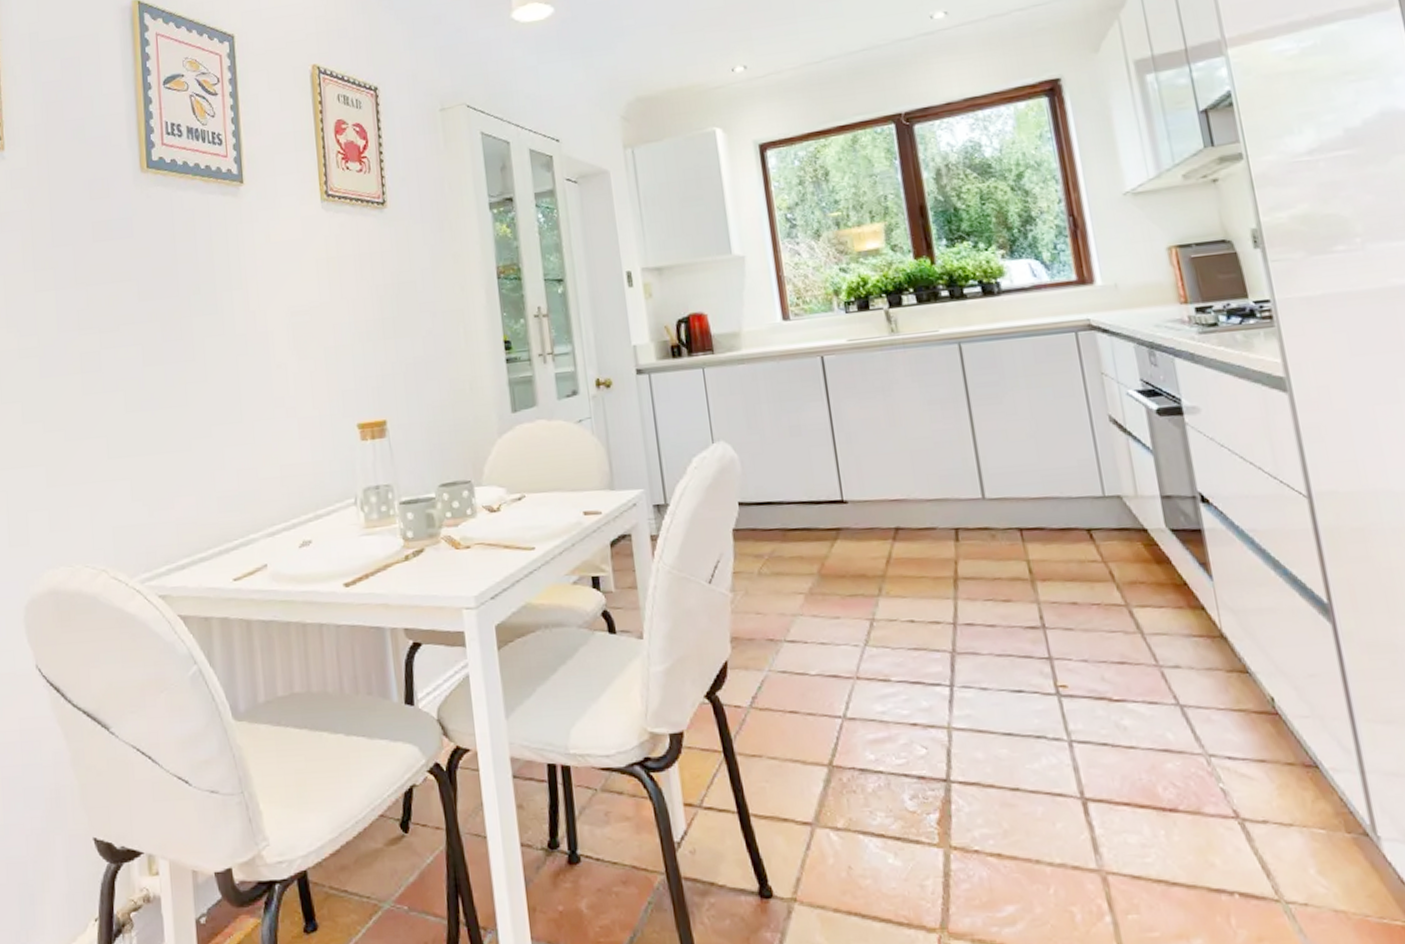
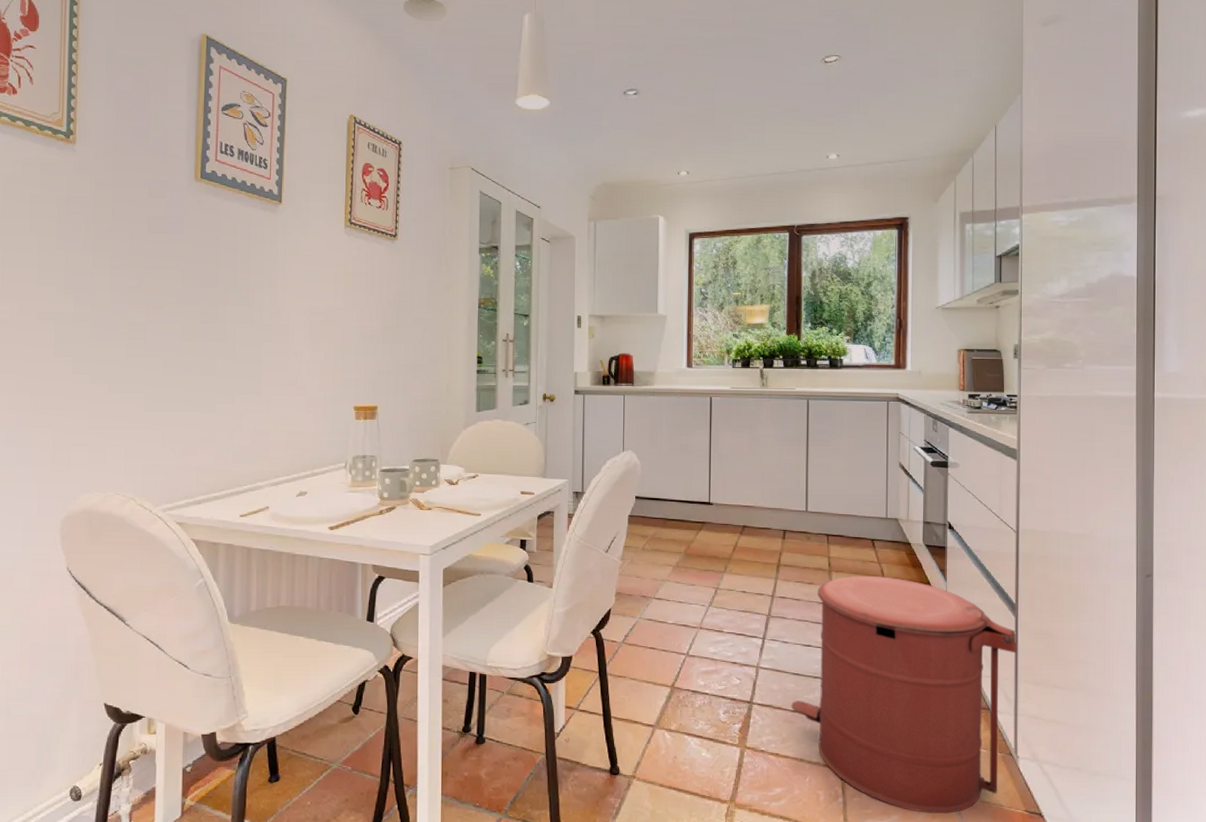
trash can: none [1008,581,1357,933] -> present [791,575,1018,813]

